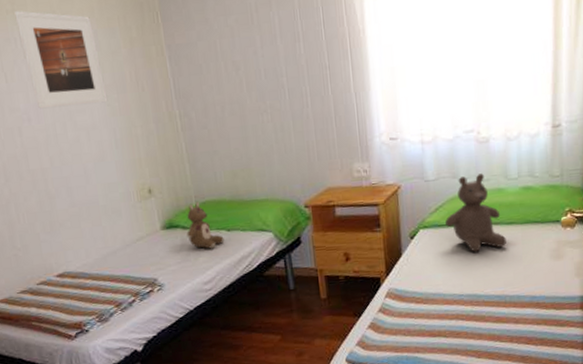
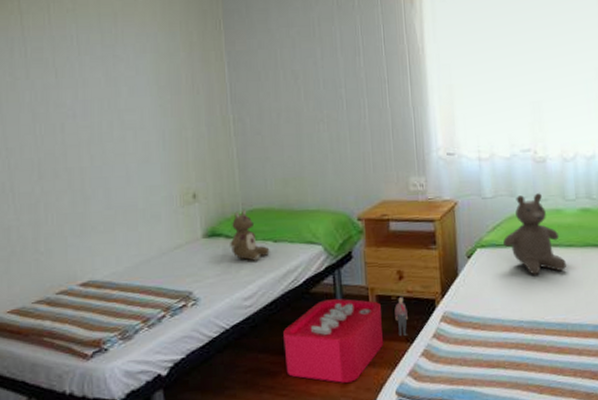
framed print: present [14,10,108,109] -> none [75,10,160,106]
storage bin: none [242,276,355,353] -> present [283,296,408,383]

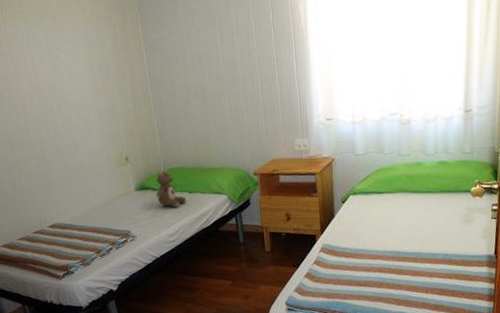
storage bin: present [283,296,408,383] -> none [199,233,294,296]
teddy bear: present [502,193,567,275] -> none [371,149,425,216]

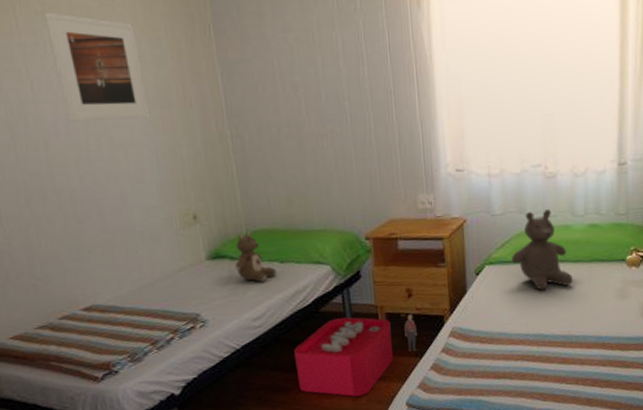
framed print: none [22,11,95,91] -> present [45,13,150,122]
storage bin: none [199,233,294,296] -> present [294,313,417,397]
teddy bear: none [371,149,425,216] -> present [511,209,574,290]

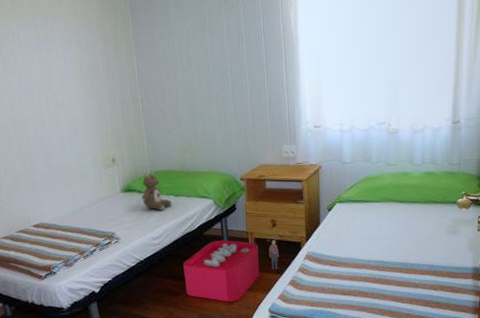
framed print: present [45,13,150,122] -> none [14,10,84,90]
teddy bear: present [511,209,574,290] -> none [357,159,411,225]

